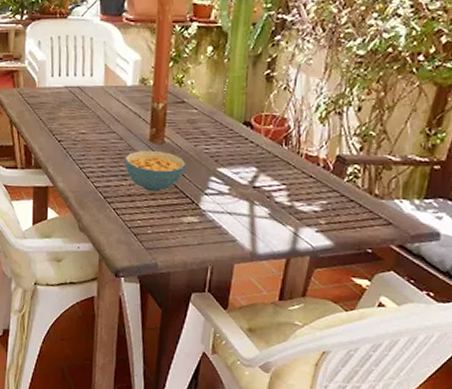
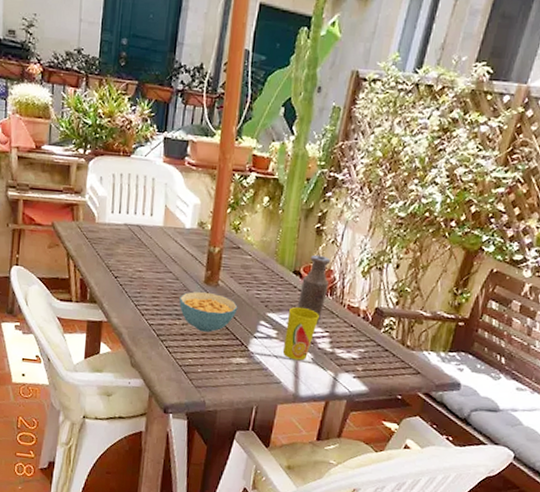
cup: none [236,159,274,217] -> present [282,306,319,361]
bottle: none [249,103,284,174] -> present [297,254,331,322]

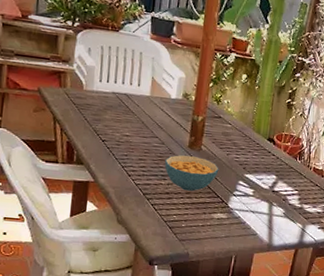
cup: present [282,306,319,361] -> none [258,169,290,215]
bottle: present [297,254,331,322] -> none [271,125,300,182]

